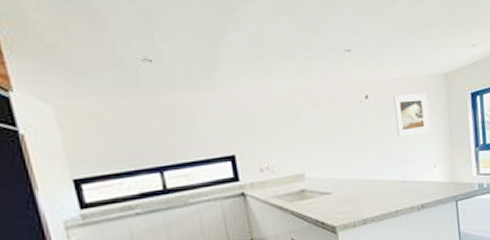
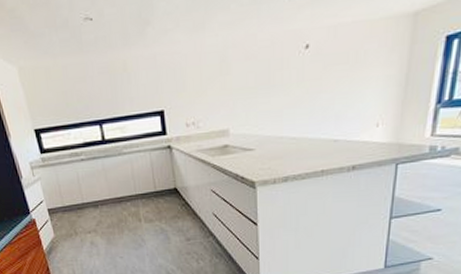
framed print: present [394,93,430,137] -> none [337,39,383,92]

